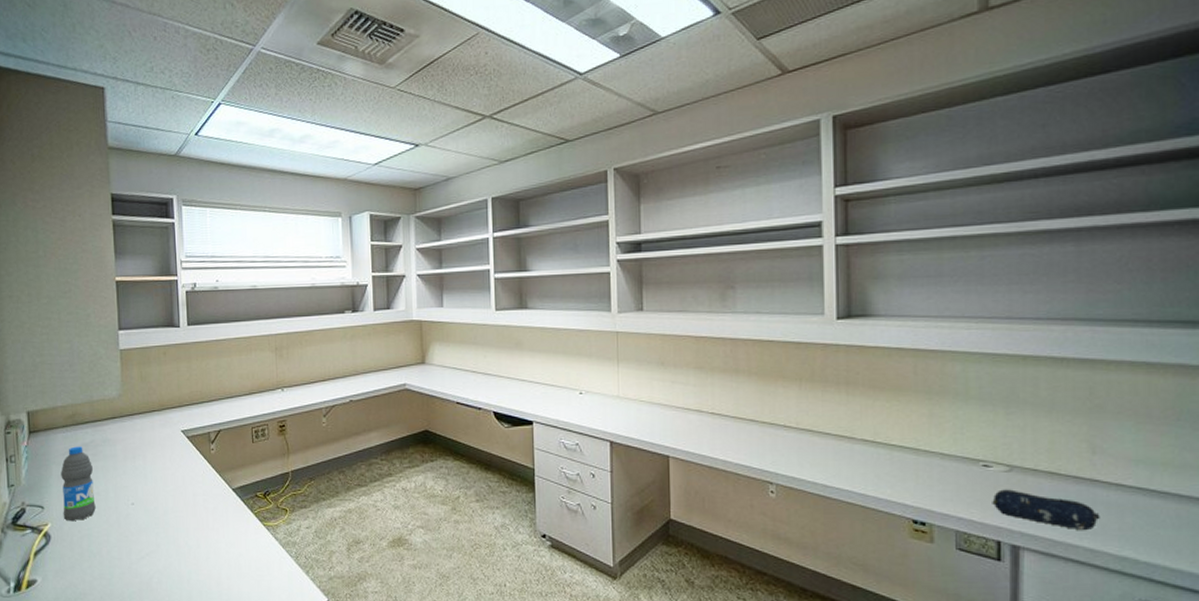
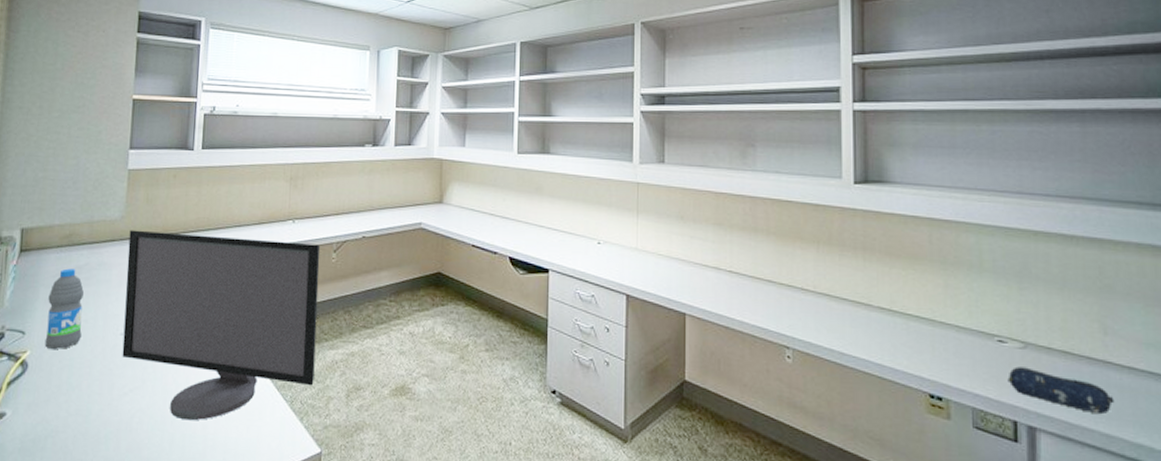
computer monitor: none [128,406,316,579] -> present [122,230,321,421]

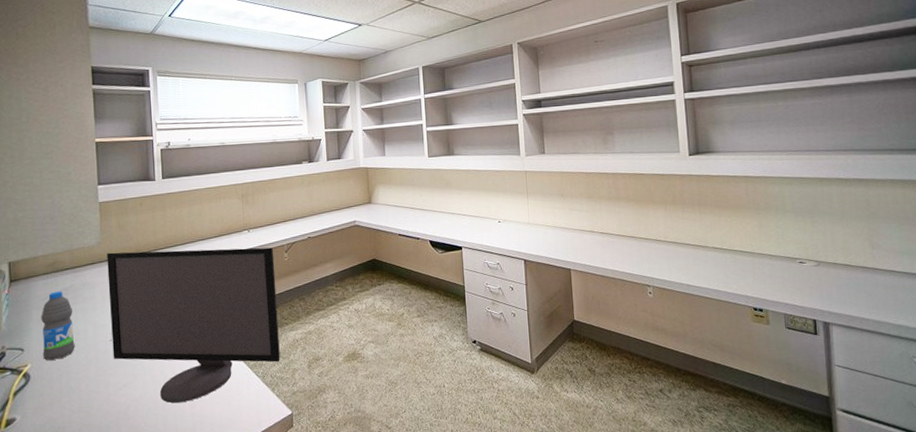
pencil case: present [1007,366,1115,415] -> none [807,279,882,308]

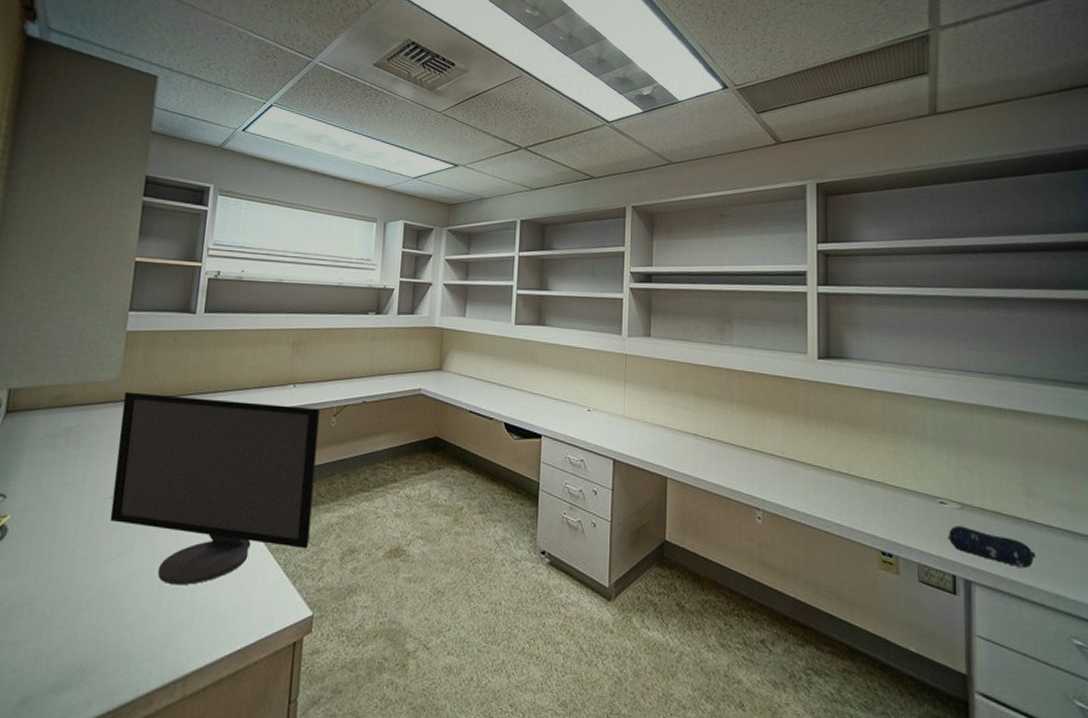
water bottle: present [41,291,75,361] -> none [27,430,73,514]
pencil case: none [807,279,882,308] -> present [948,526,1036,569]

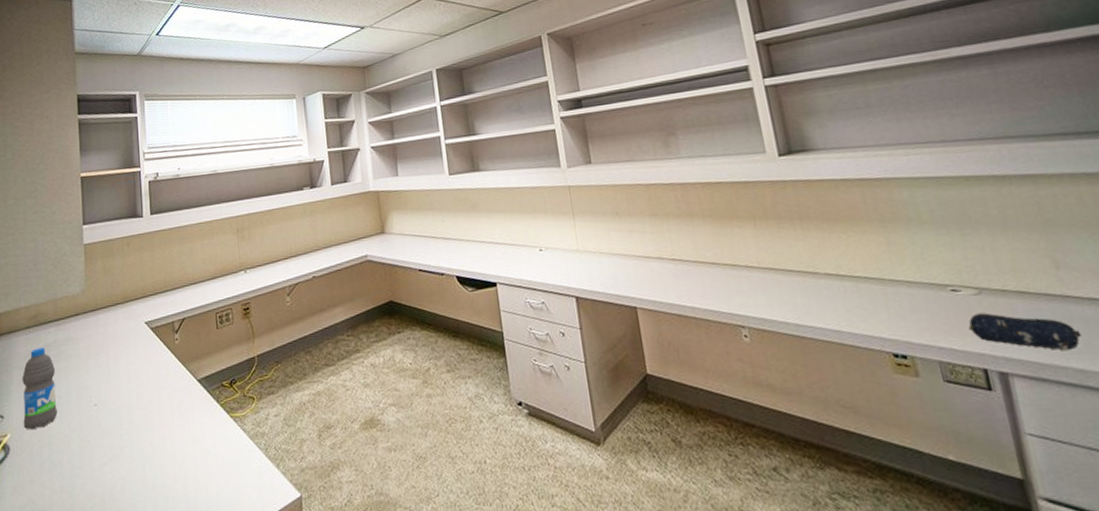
water bottle: none [27,430,73,514] -> present [22,347,57,430]
computer monitor: present [110,391,321,586] -> none [92,290,285,482]

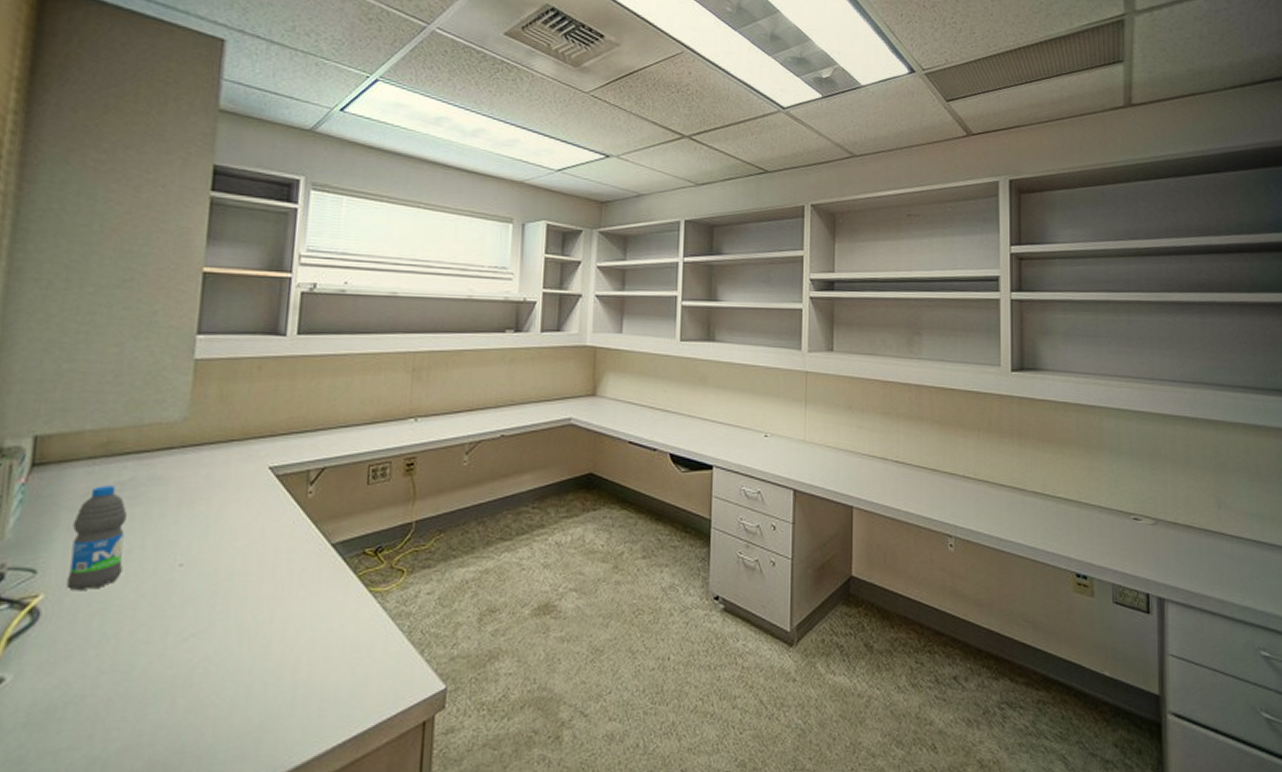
pencil case: present [968,312,1082,351] -> none [1141,542,1226,582]

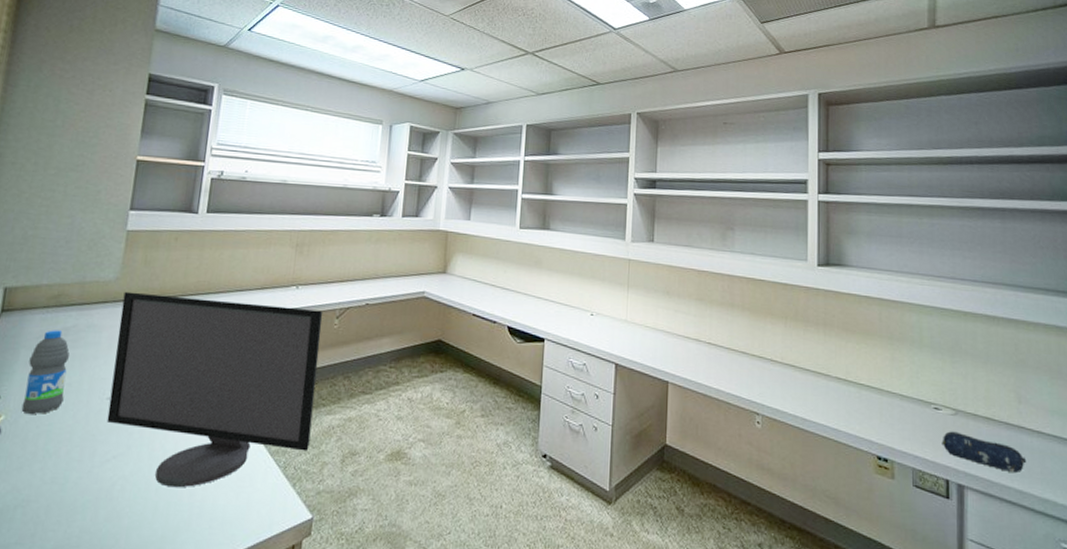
computer monitor: none [180,434,449,666] -> present [106,291,323,488]
pencil case: none [1141,542,1226,582] -> present [941,431,1027,474]

